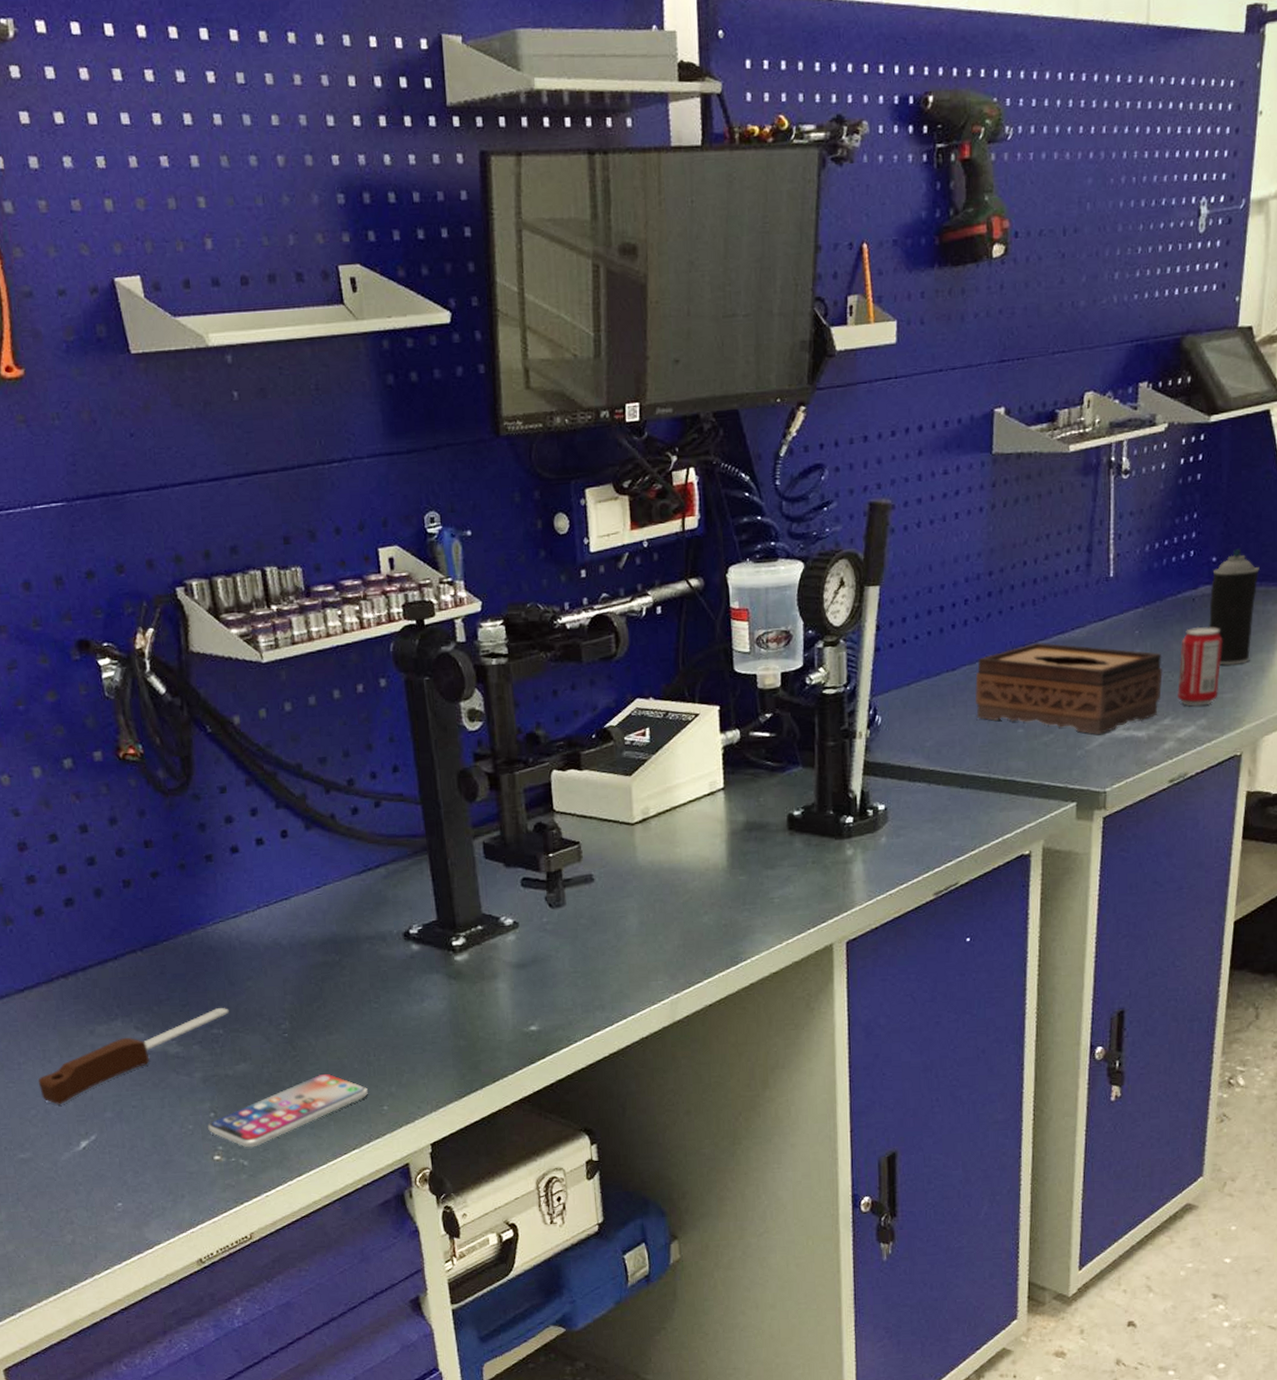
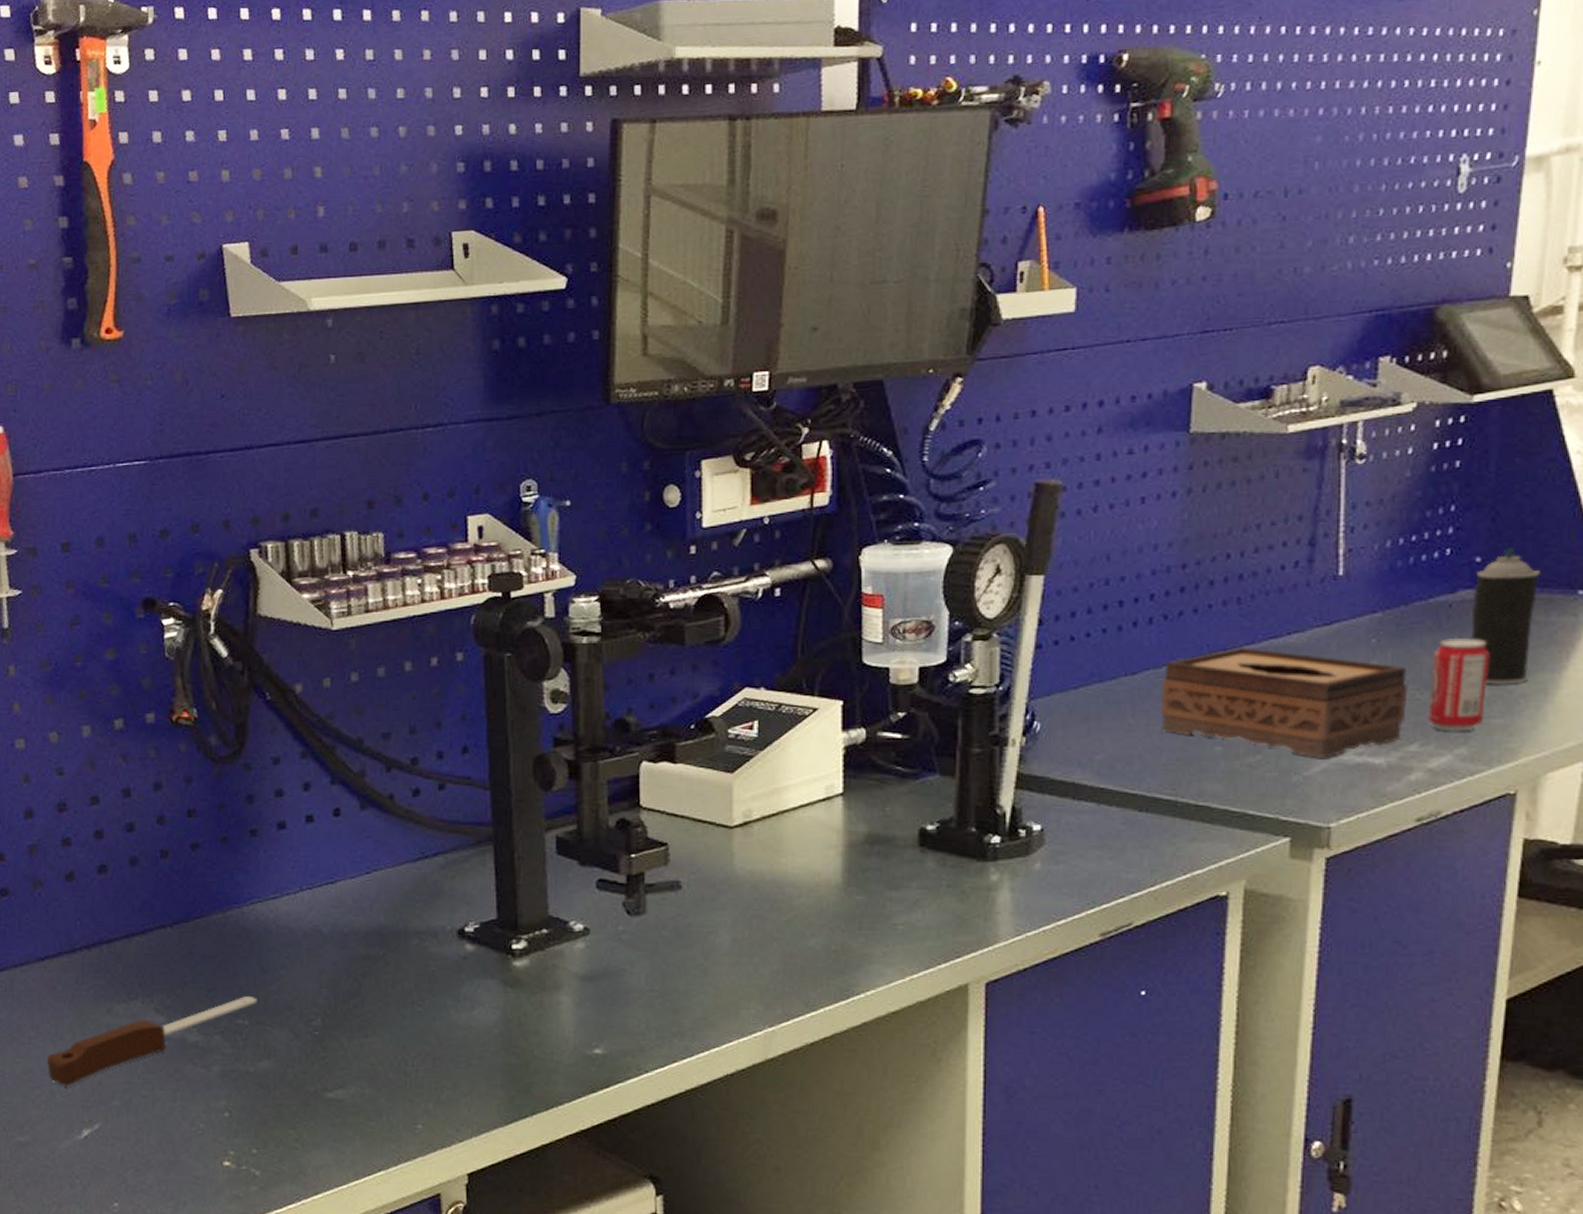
smartphone: present [208,1073,368,1148] -> none [220,1080,401,1156]

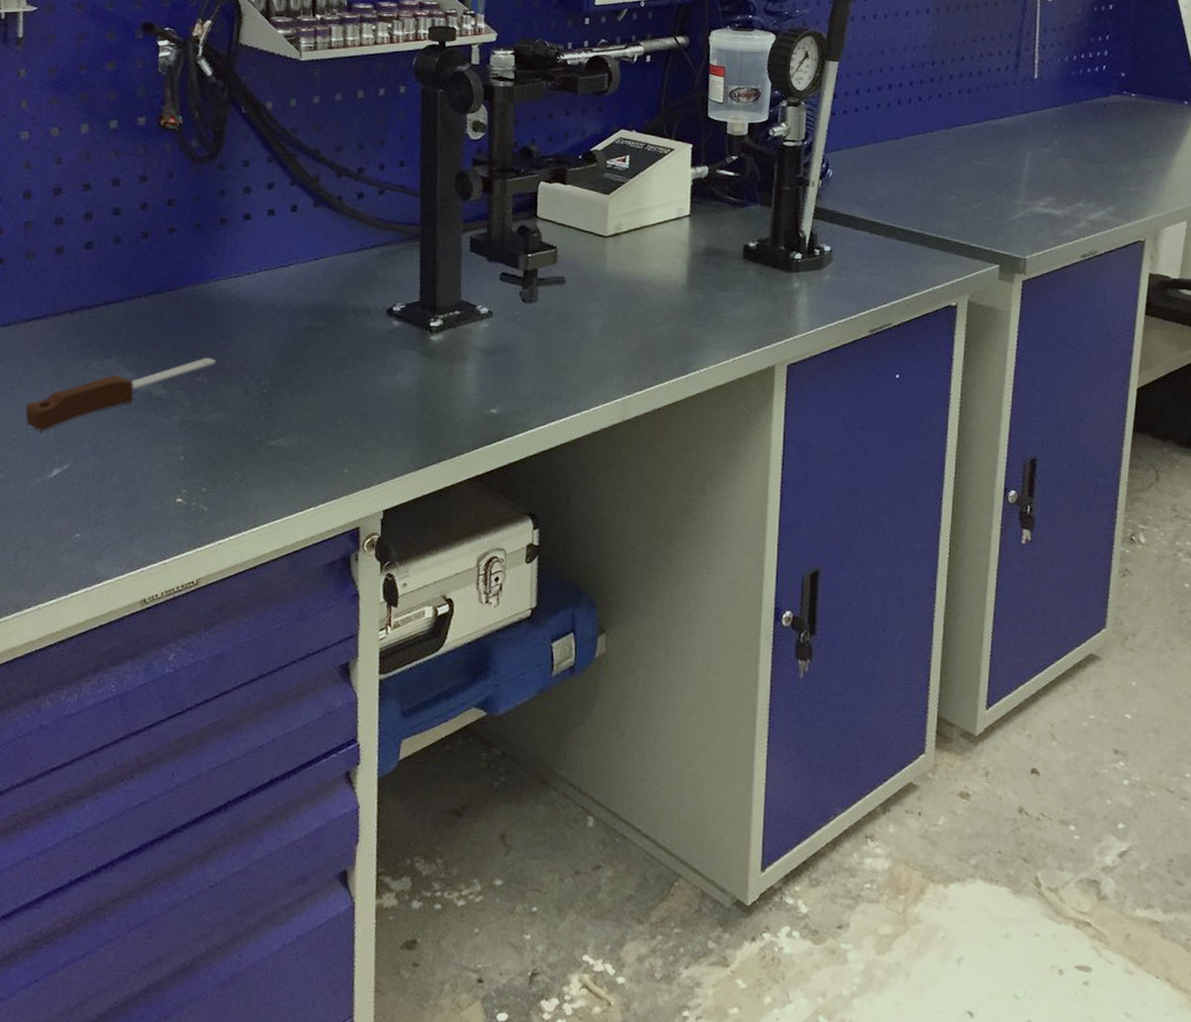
tissue box: present [1160,648,1408,758] -> none [914,125,1078,208]
beverage can: present [1428,637,1490,732] -> none [1090,128,1129,195]
spray can: present [1471,547,1540,685] -> none [1118,68,1161,164]

